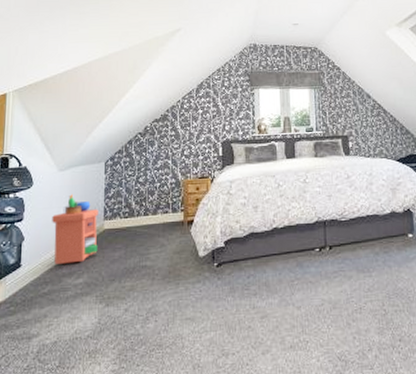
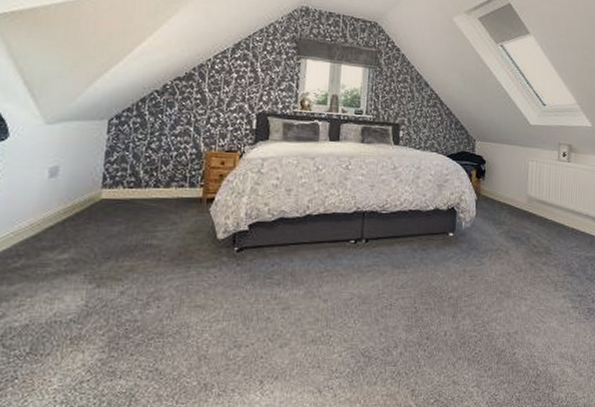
nightstand: present [52,194,99,264] -> none [32,153,96,235]

